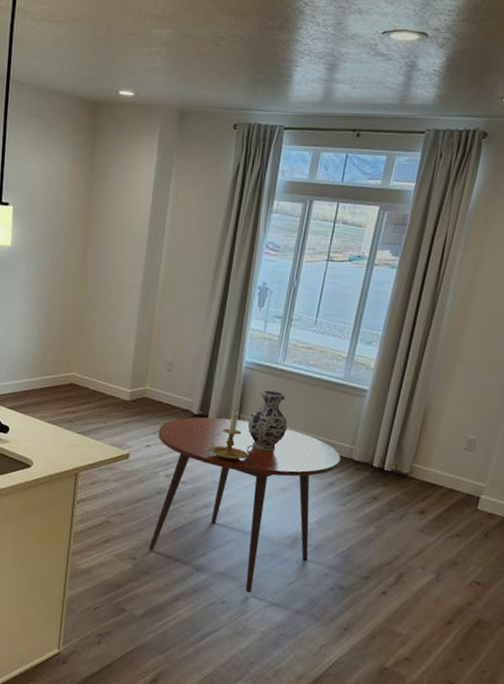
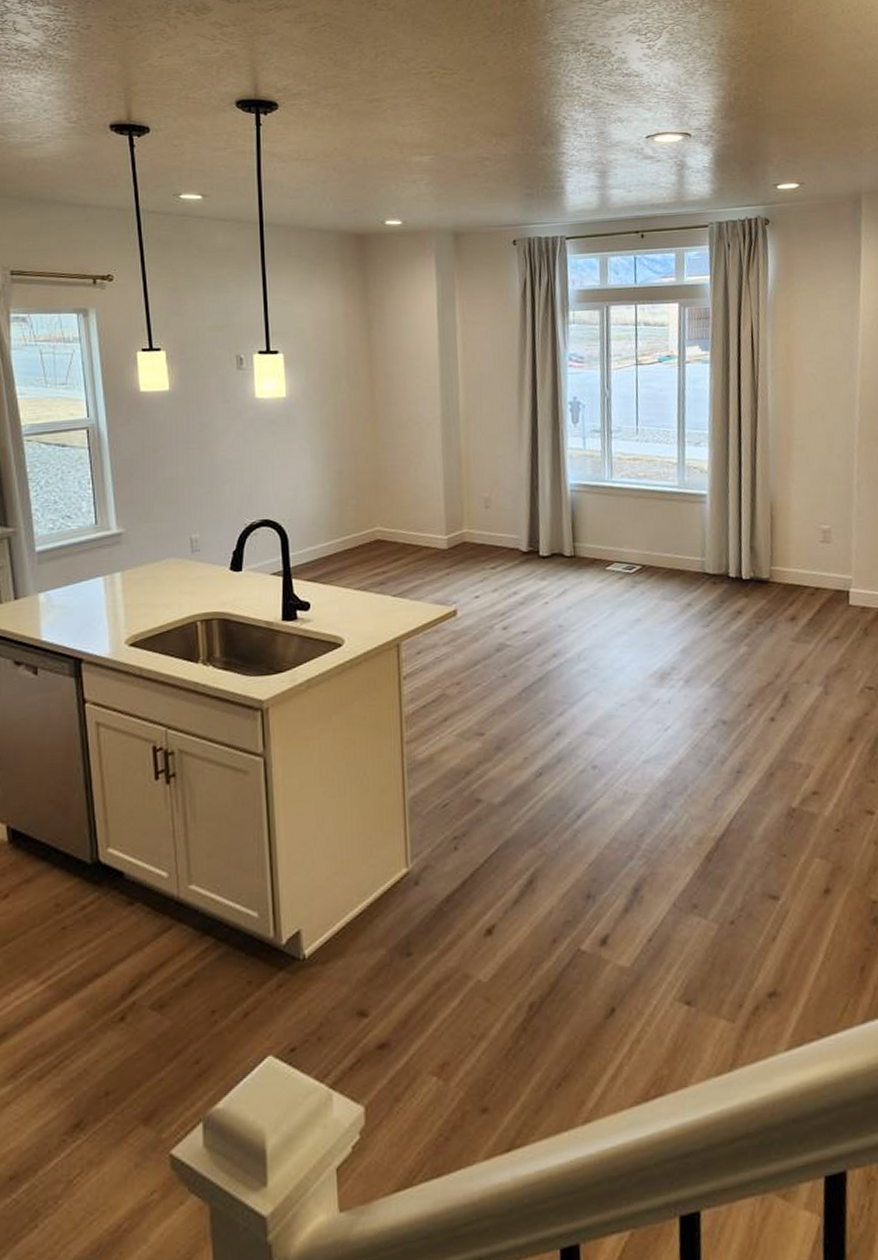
dining table: present [148,417,341,593] -> none [486,549,694,750]
candle holder: present [208,409,258,460] -> none [546,539,600,598]
vase: present [247,390,288,451] -> none [584,511,630,580]

